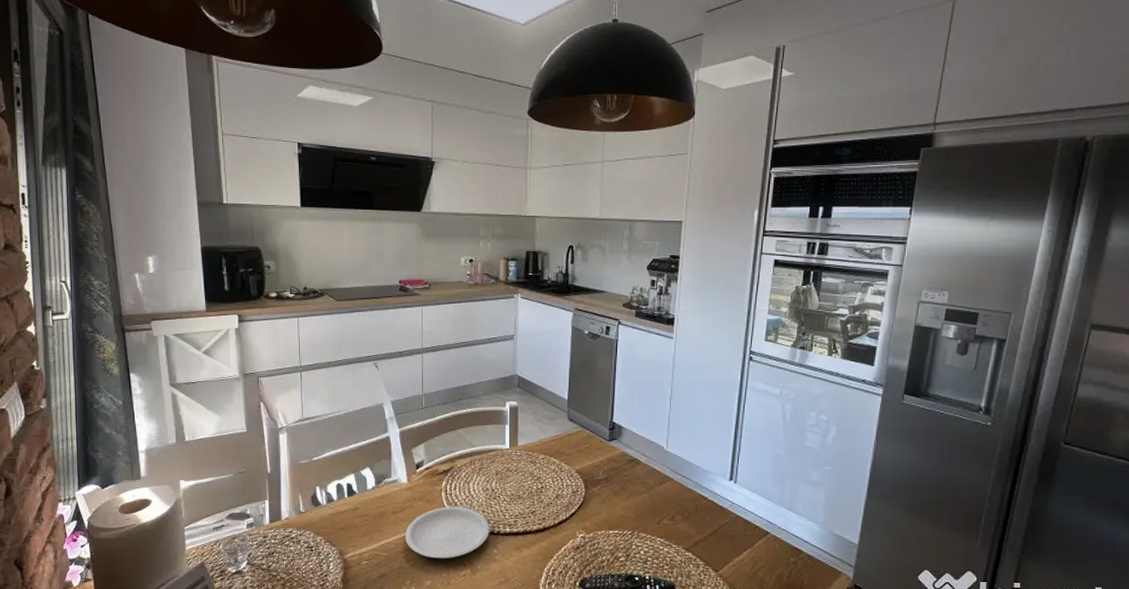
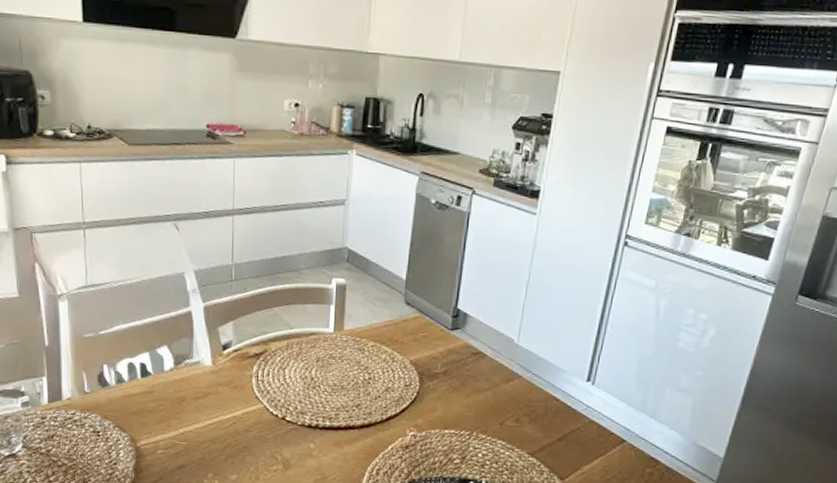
plate: present [405,506,490,559] -> none [208,394,307,452]

